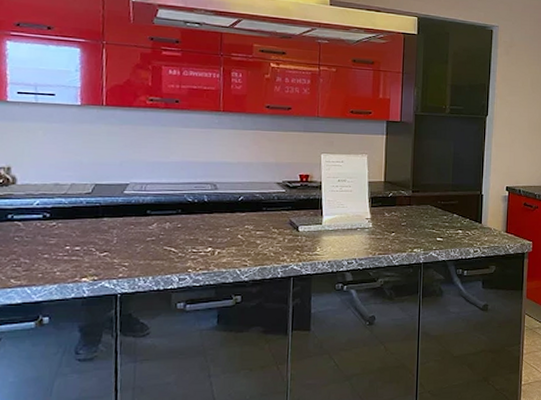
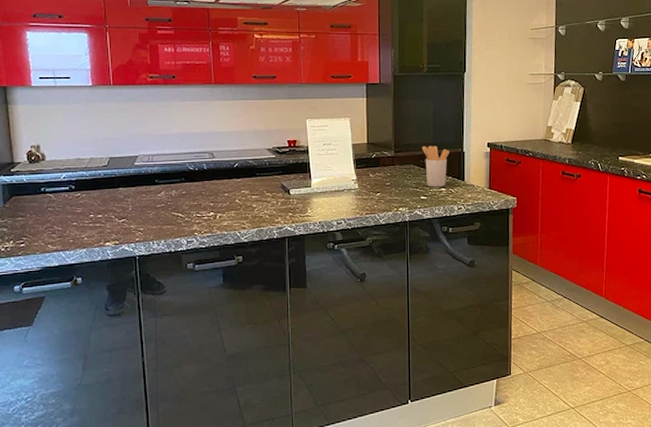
utensil holder: none [440,186,469,229] -> present [421,145,450,187]

